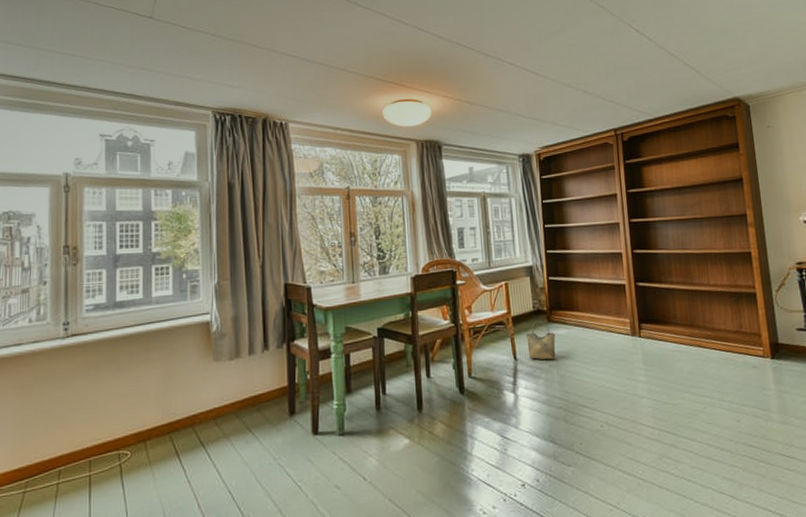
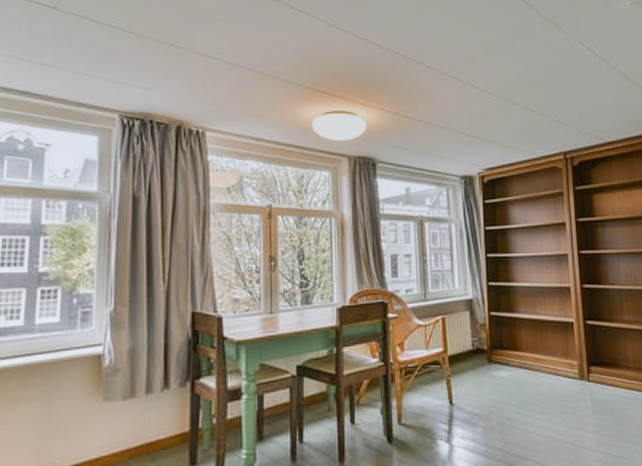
woven basket: present [526,319,556,360] -> none [464,359,496,406]

